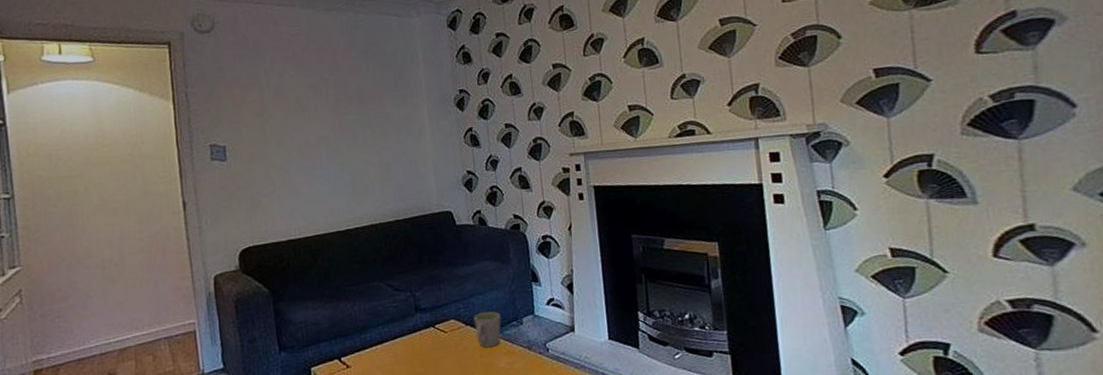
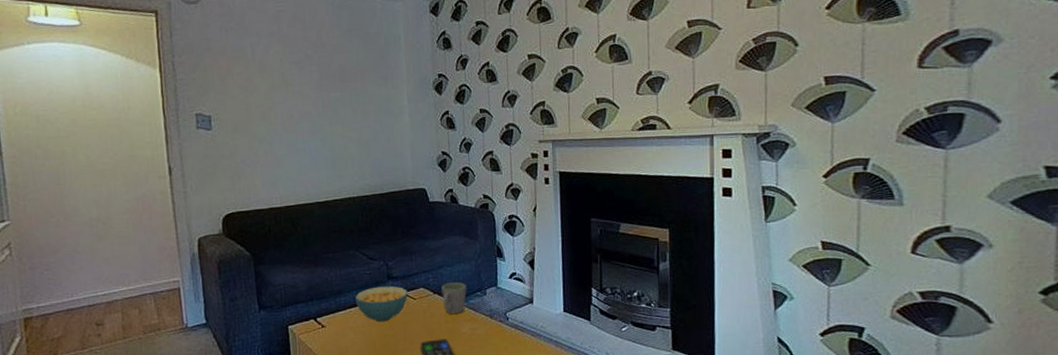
cereal bowl: none [381,318,438,360] -> present [355,286,408,322]

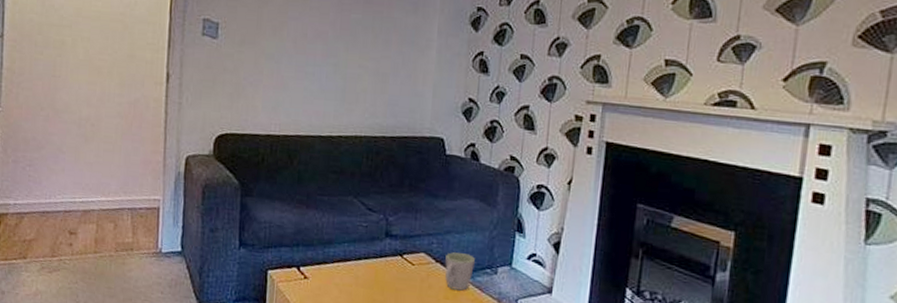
cereal bowl: present [355,286,408,322] -> none [345,242,406,285]

